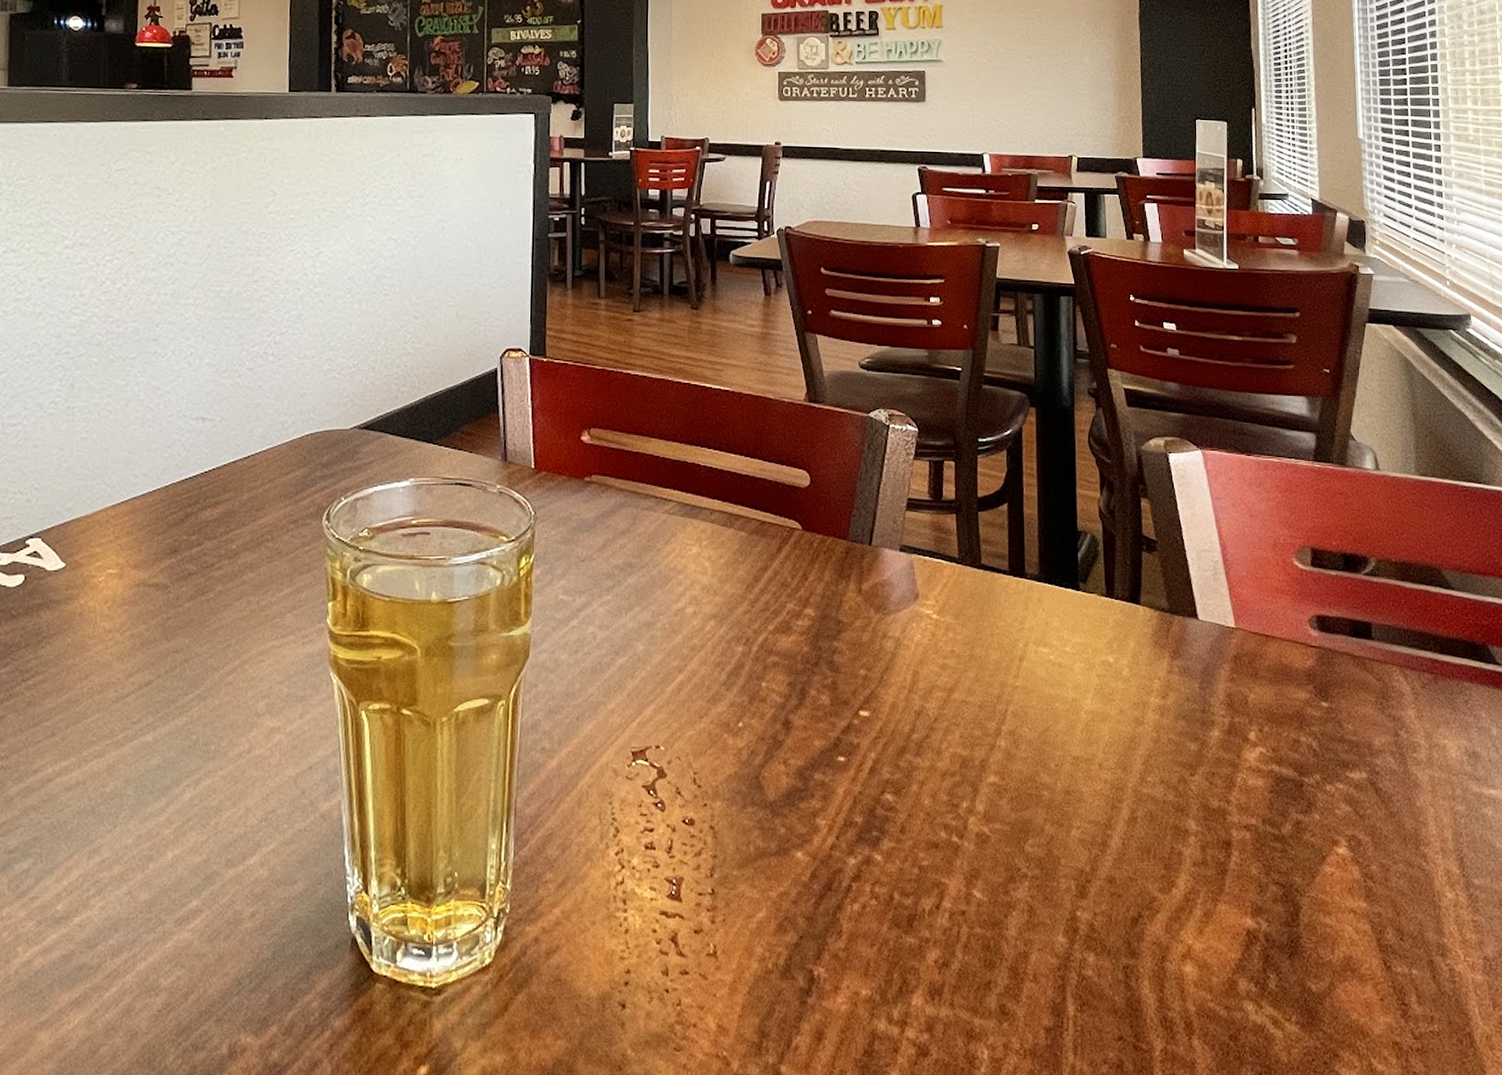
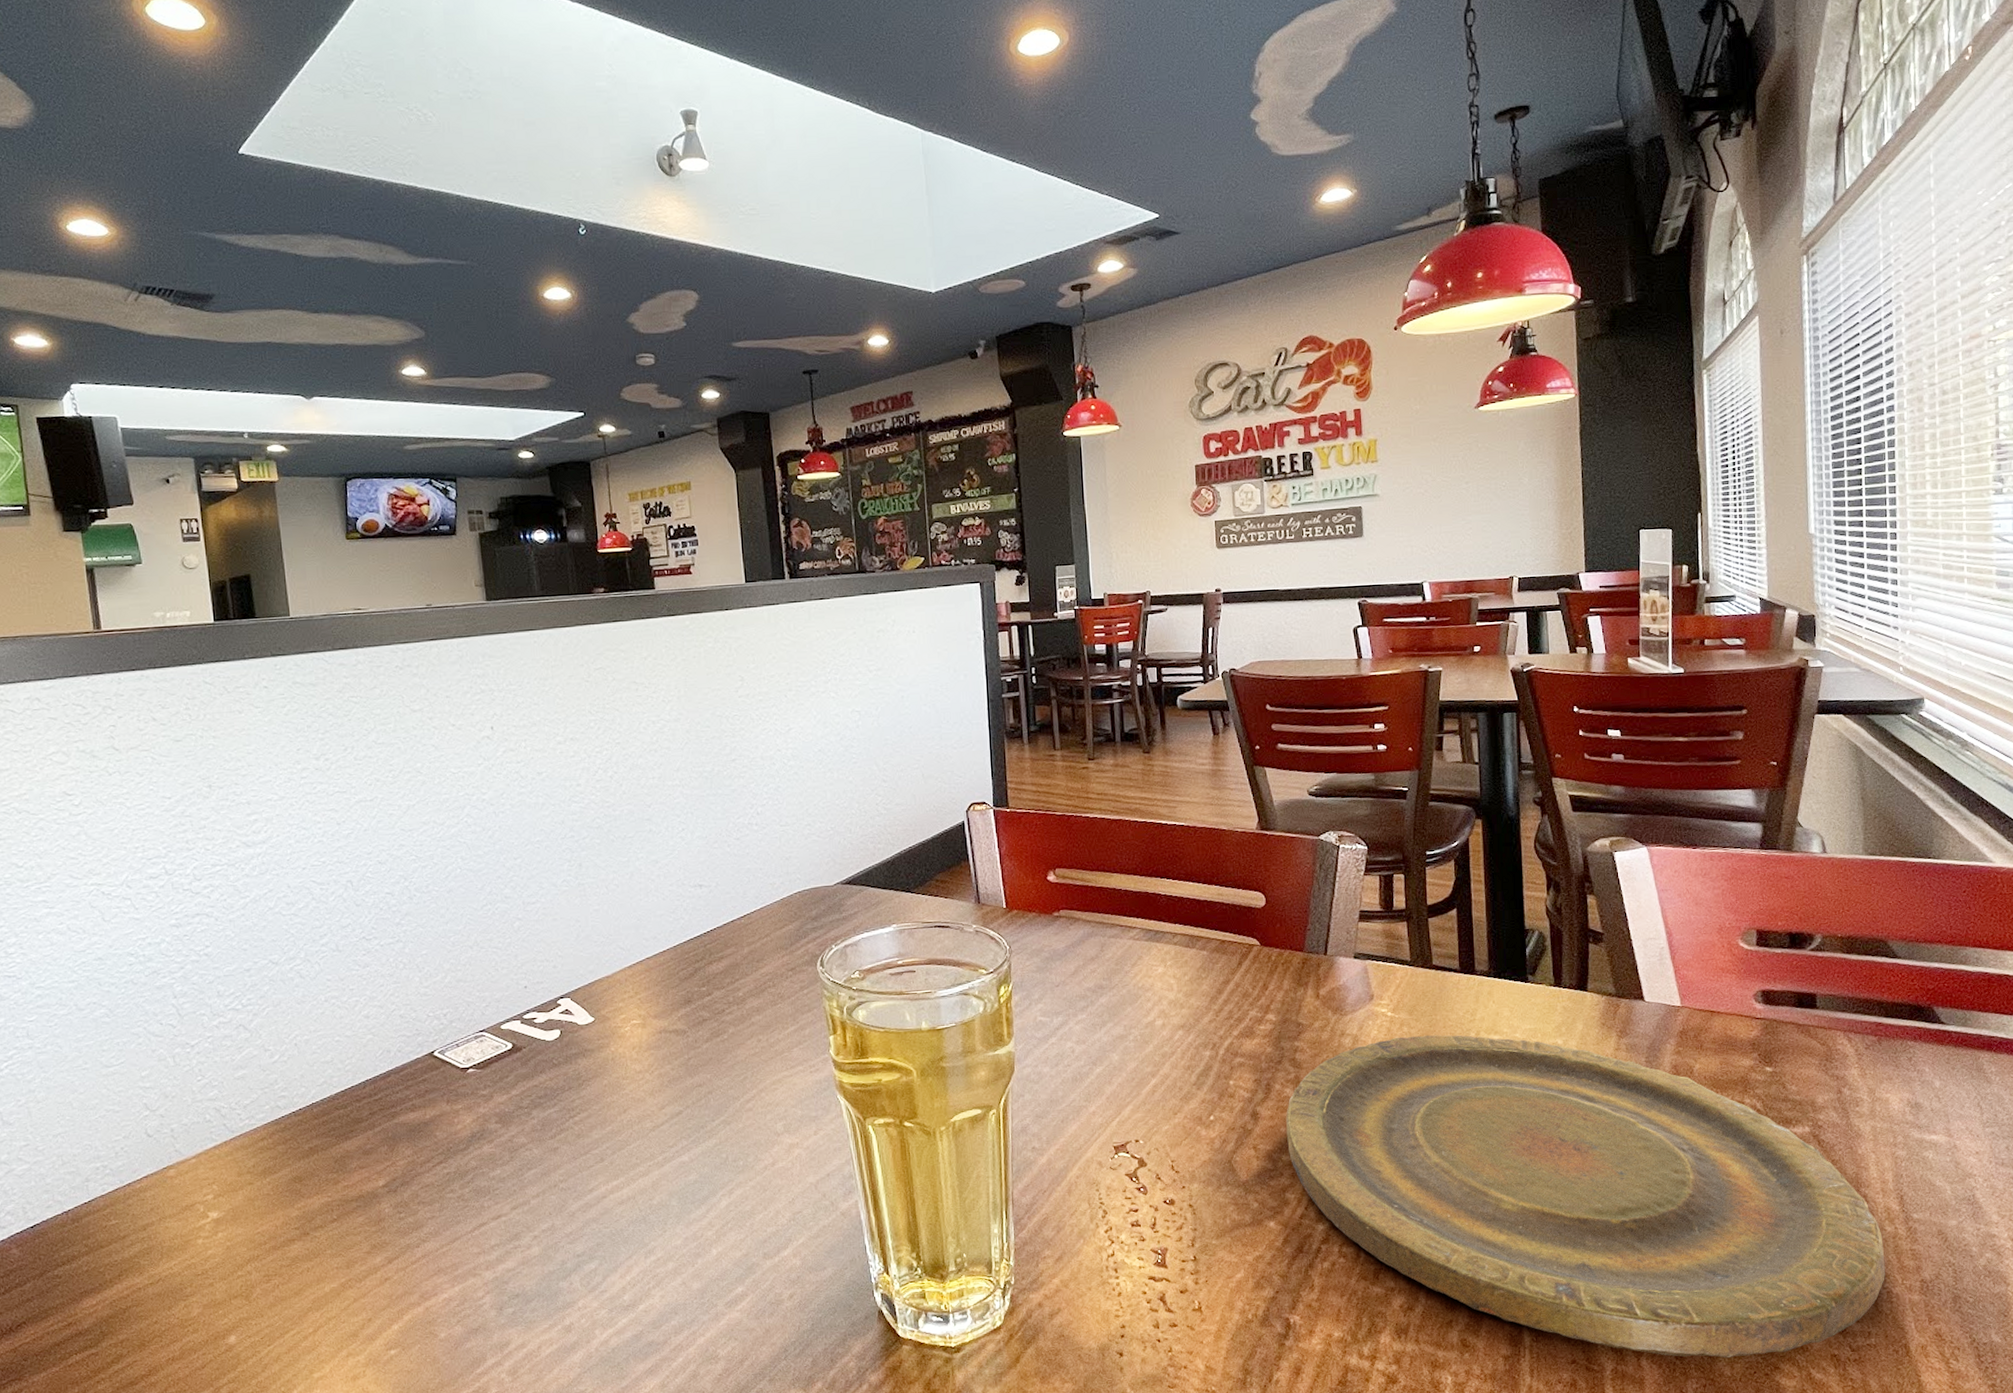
plate: none [819,642,1447,1042] -> present [1285,1034,1885,1359]

